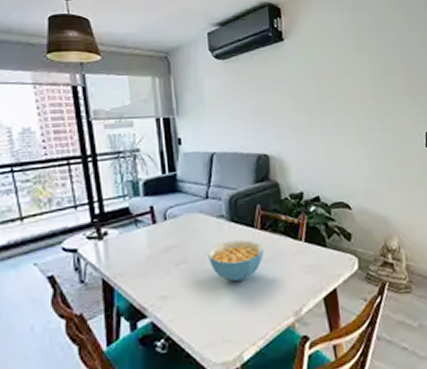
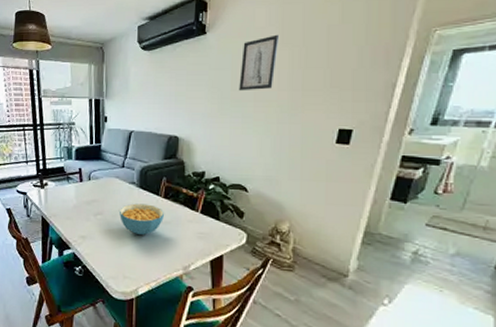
wall art: none [323,40,358,100] -> present [239,34,278,91]

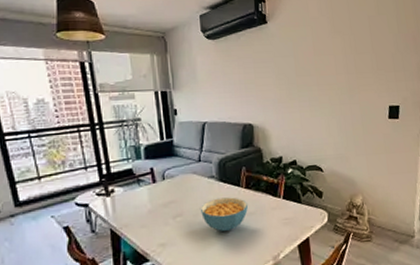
wall art: present [239,34,278,91] -> none [301,24,332,77]

